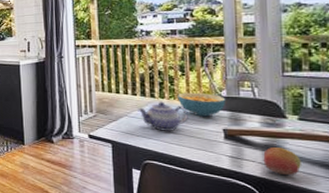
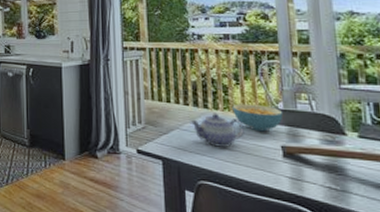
fruit: present [263,147,301,176] -> none [324,168,364,201]

